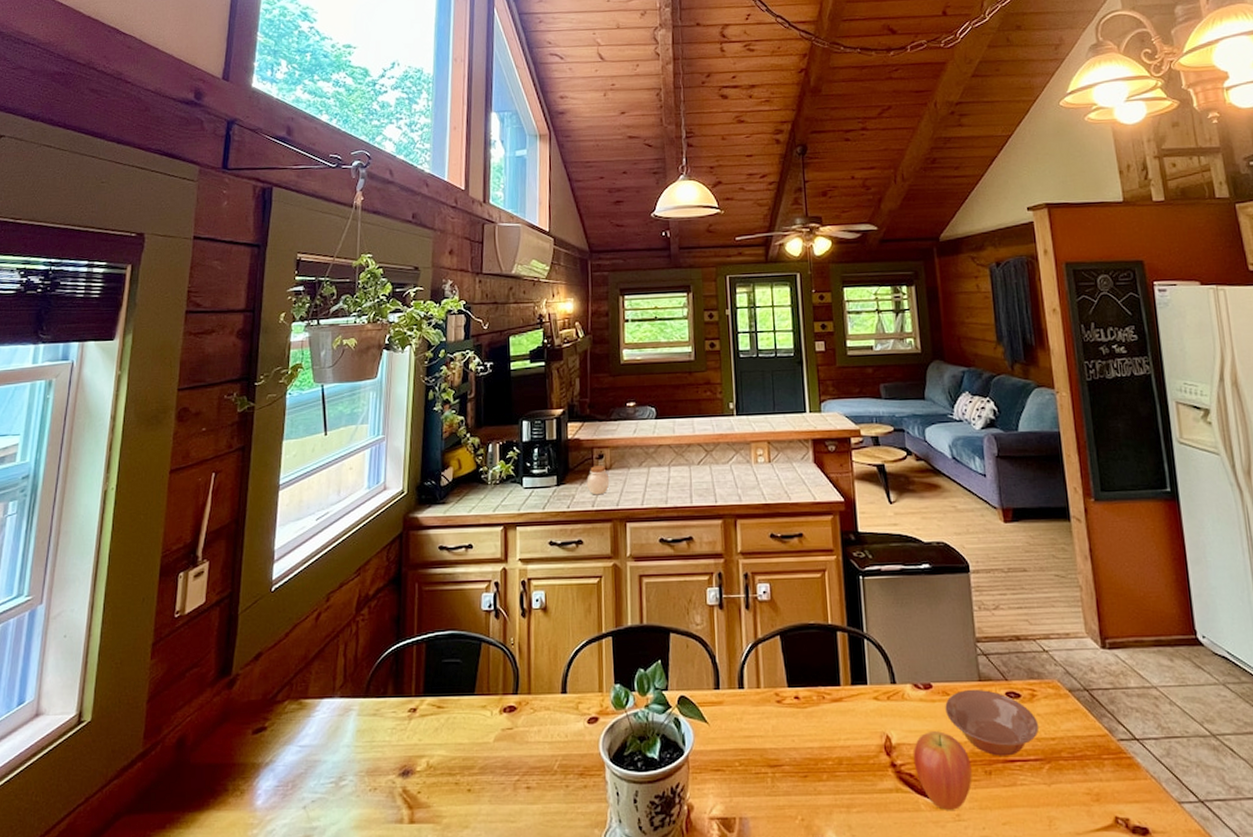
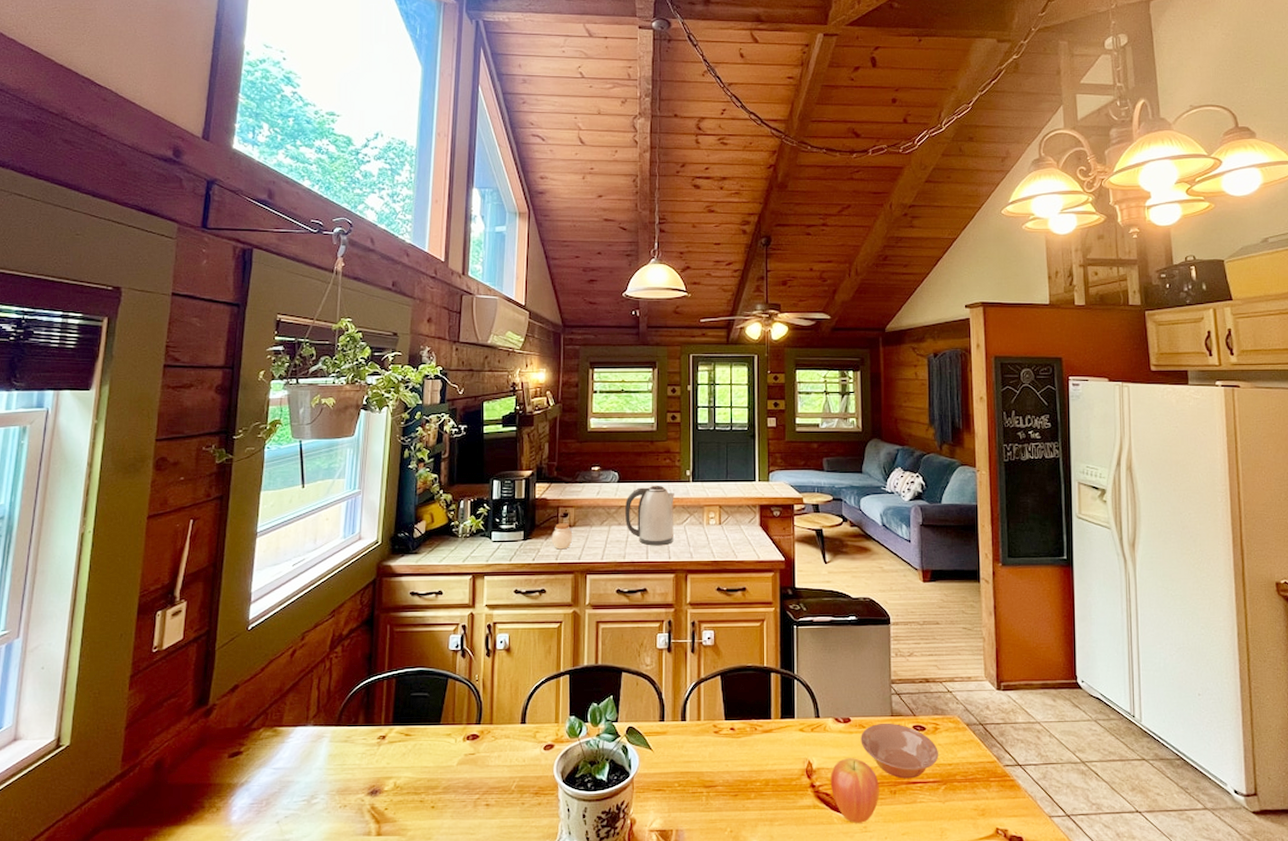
kettle: none [665,420,719,489] -> present [625,485,674,546]

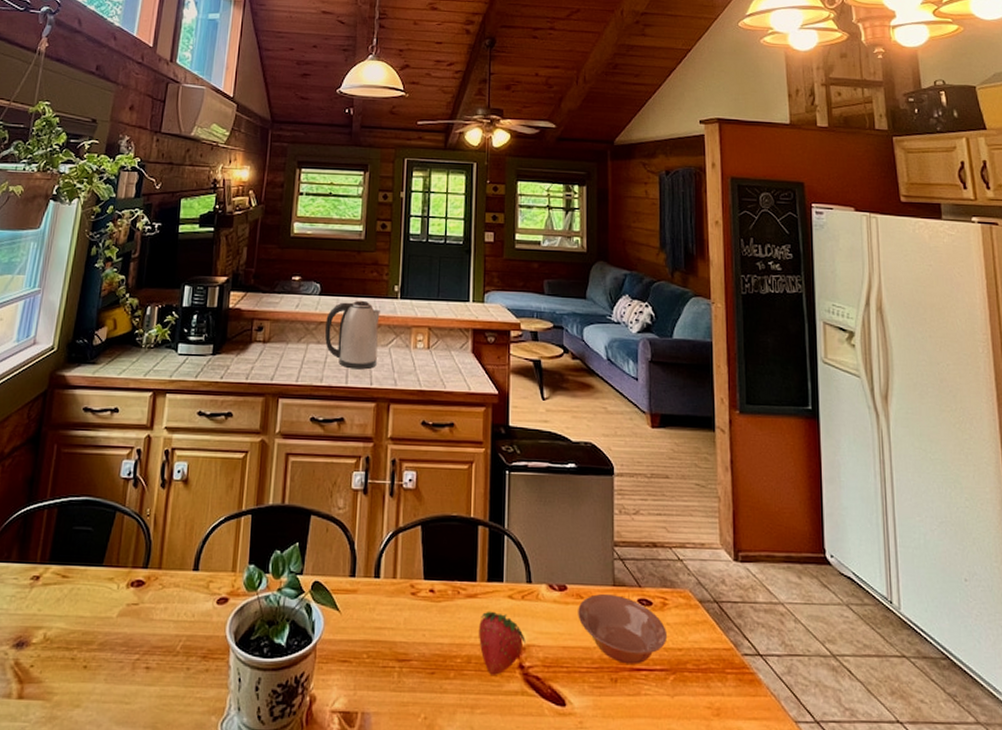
jar: present [551,523,573,550] -> none [243,338,267,368]
fruit: none [775,742,816,794] -> present [479,611,525,675]
fruit: present [830,758,879,823] -> none [541,634,598,717]

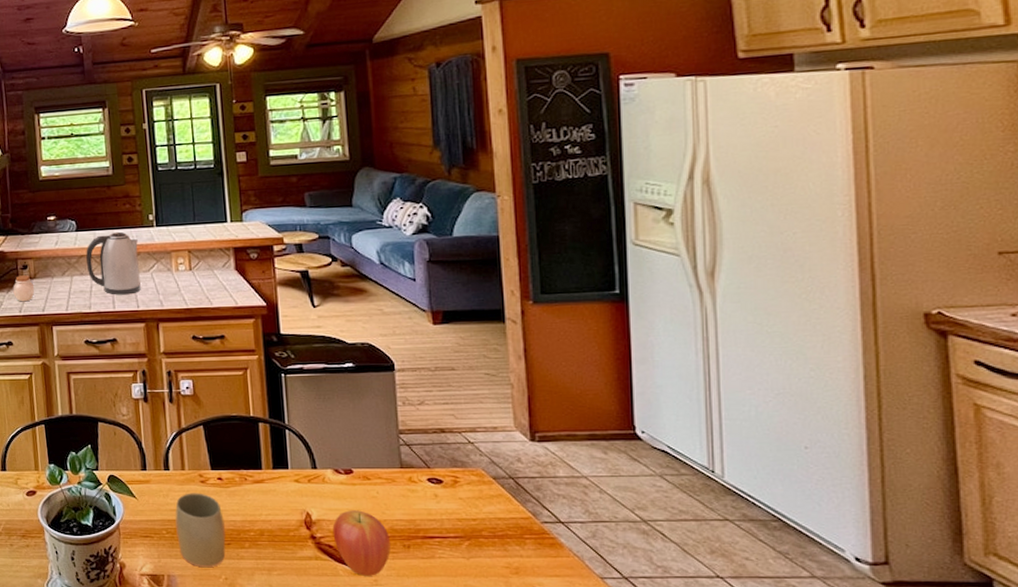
jar: none [243,338,267,368] -> present [12,275,35,302]
mug: none [378,607,431,704] -> present [175,493,226,568]
fruit: present [479,611,525,675] -> none [268,493,315,545]
fruit: none [541,634,598,717] -> present [332,510,391,576]
bowl: present [578,594,666,665] -> none [365,476,459,533]

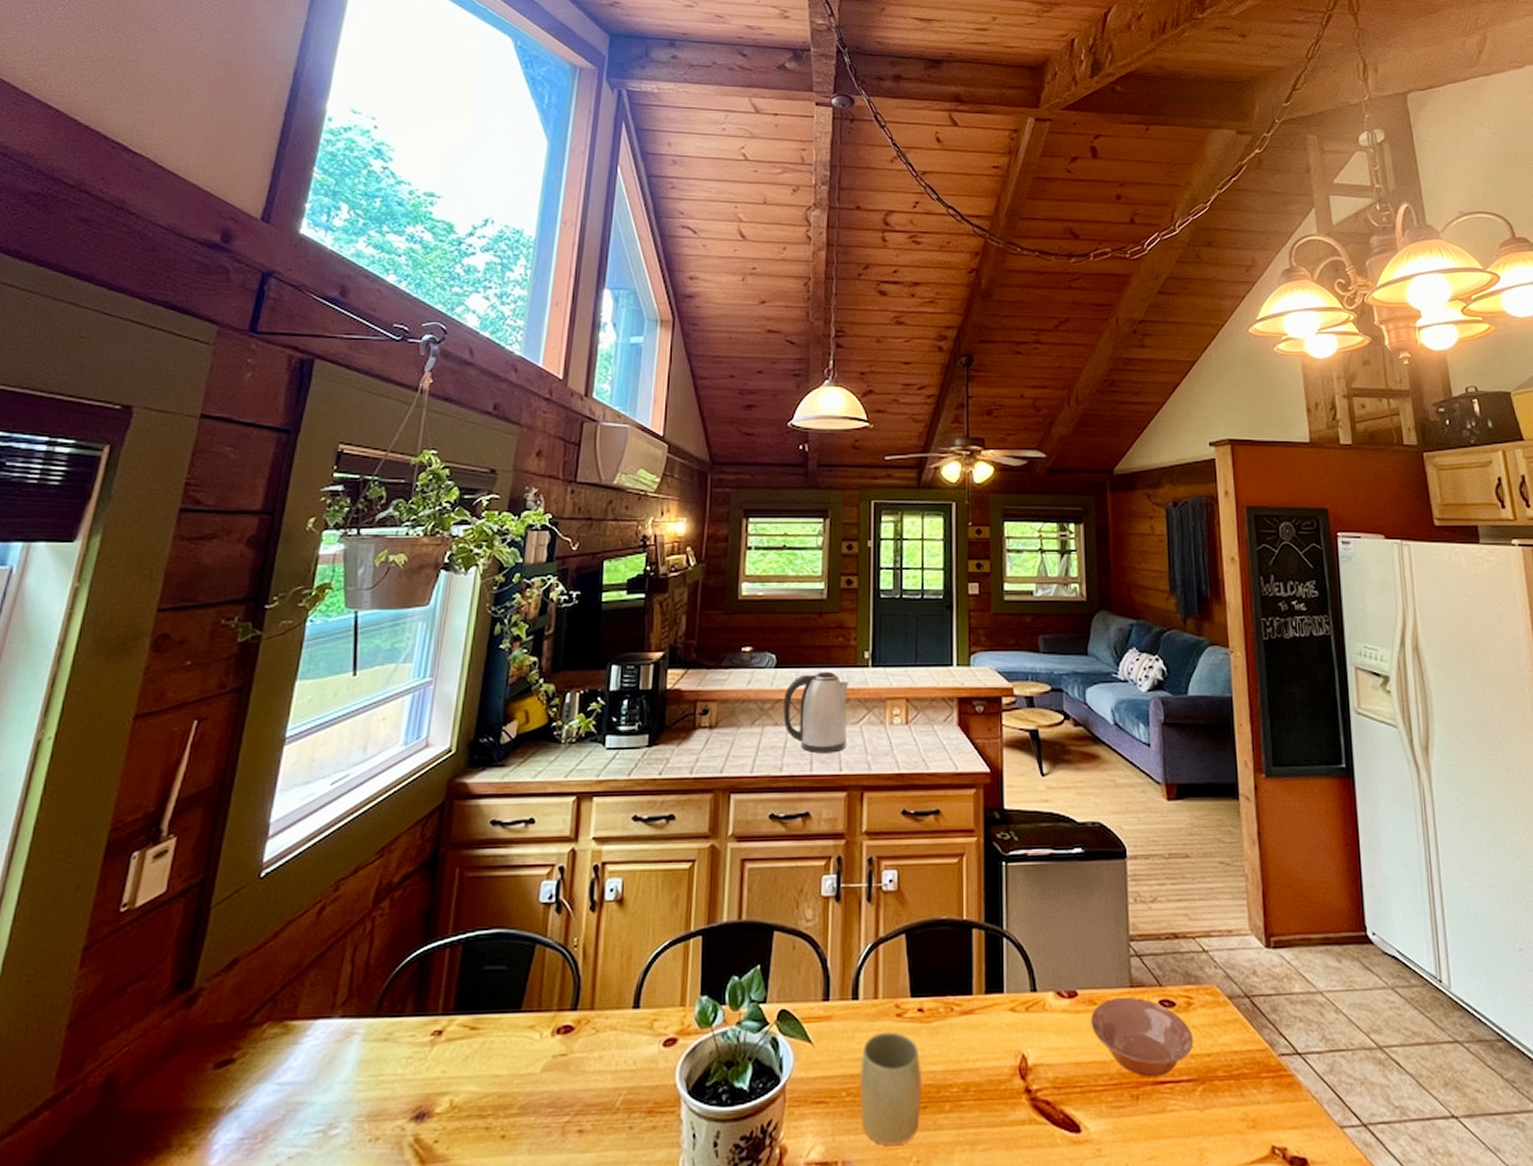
jar: present [12,275,35,302] -> none [685,723,714,759]
fruit: present [332,510,391,576] -> none [1051,1048,1117,1144]
bowl: none [365,476,459,533] -> present [1091,998,1193,1077]

